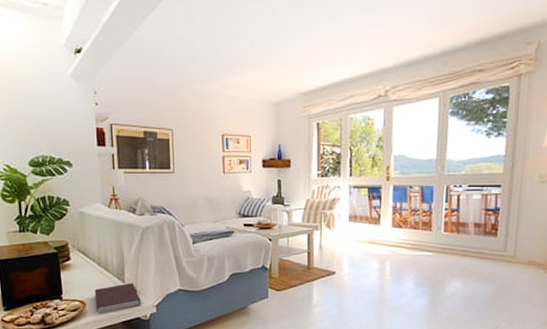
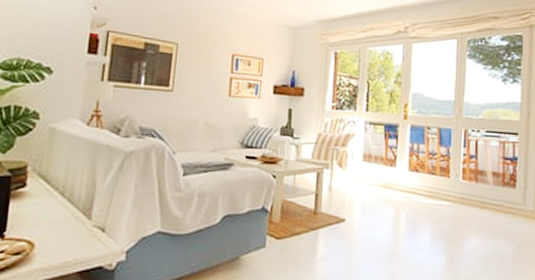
notebook: present [94,283,141,314] -> none [47,220,108,260]

